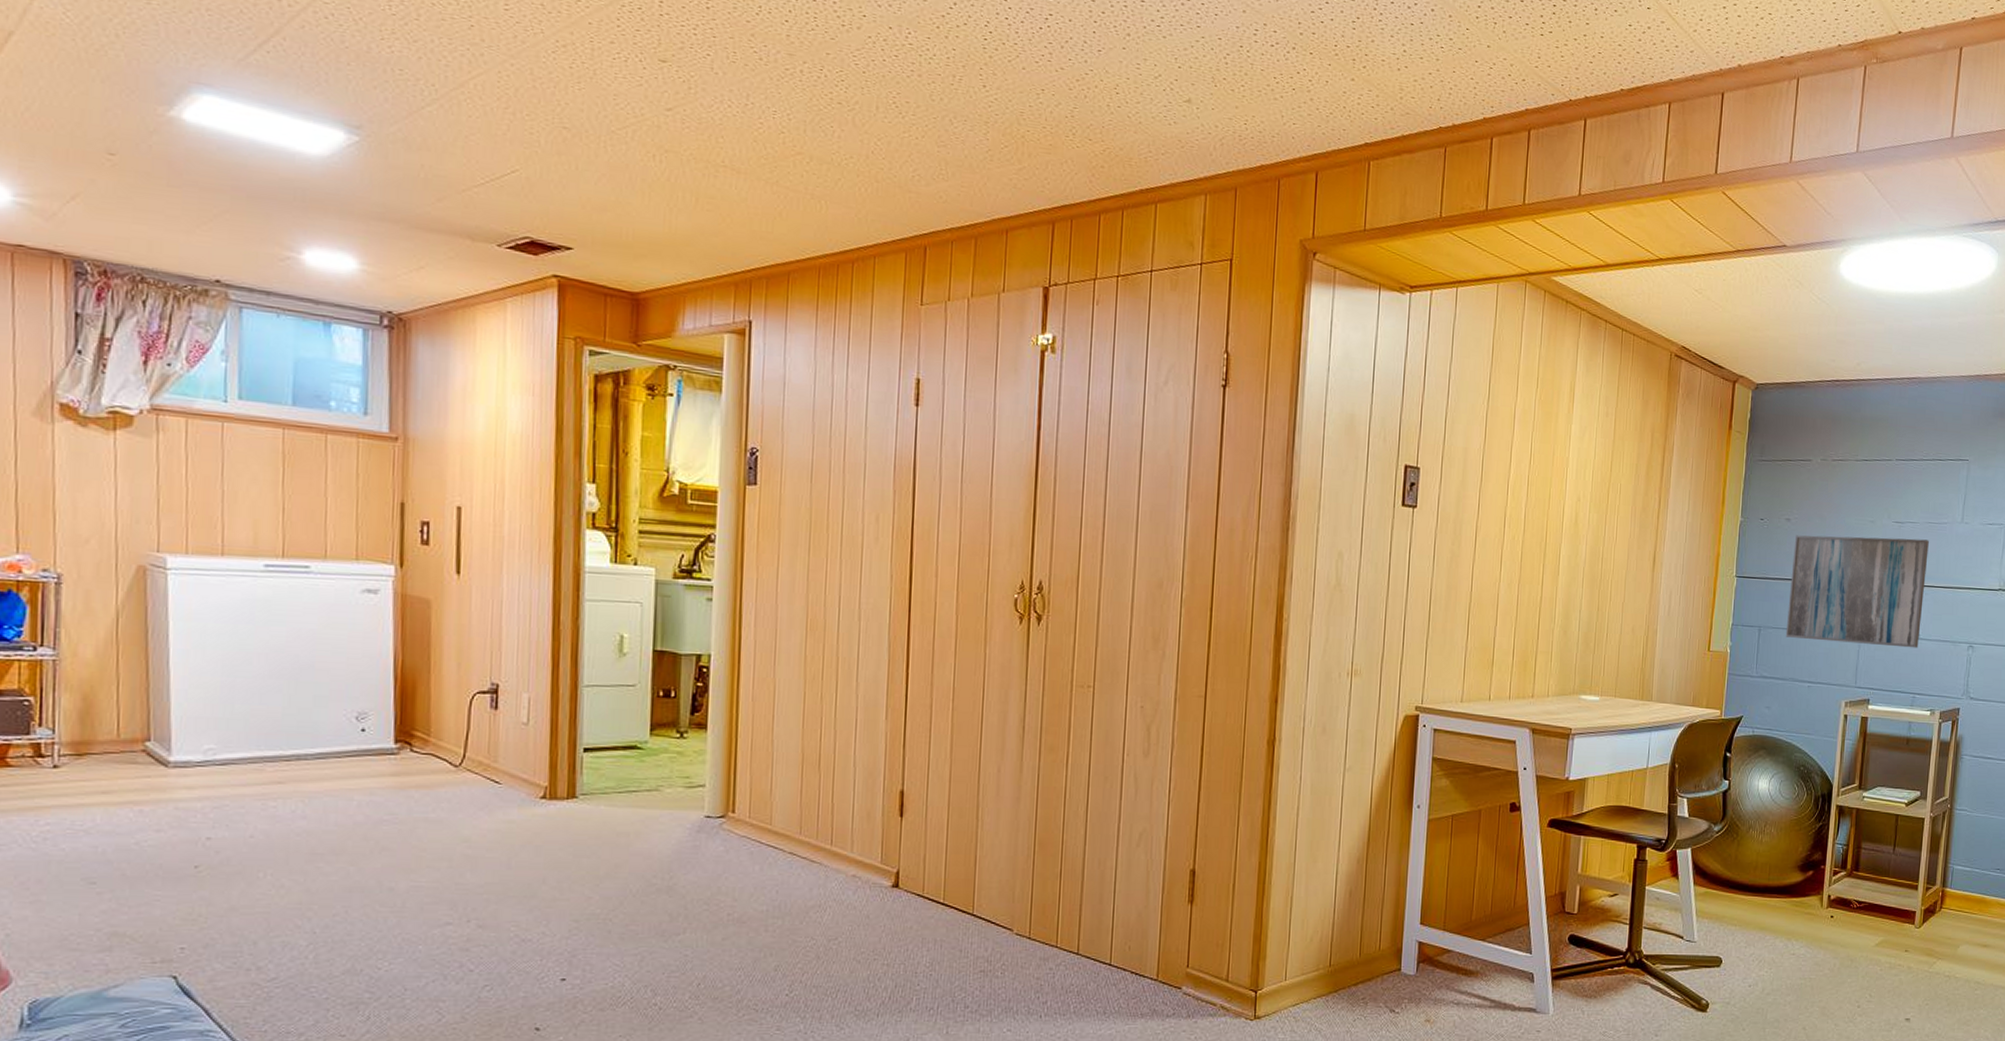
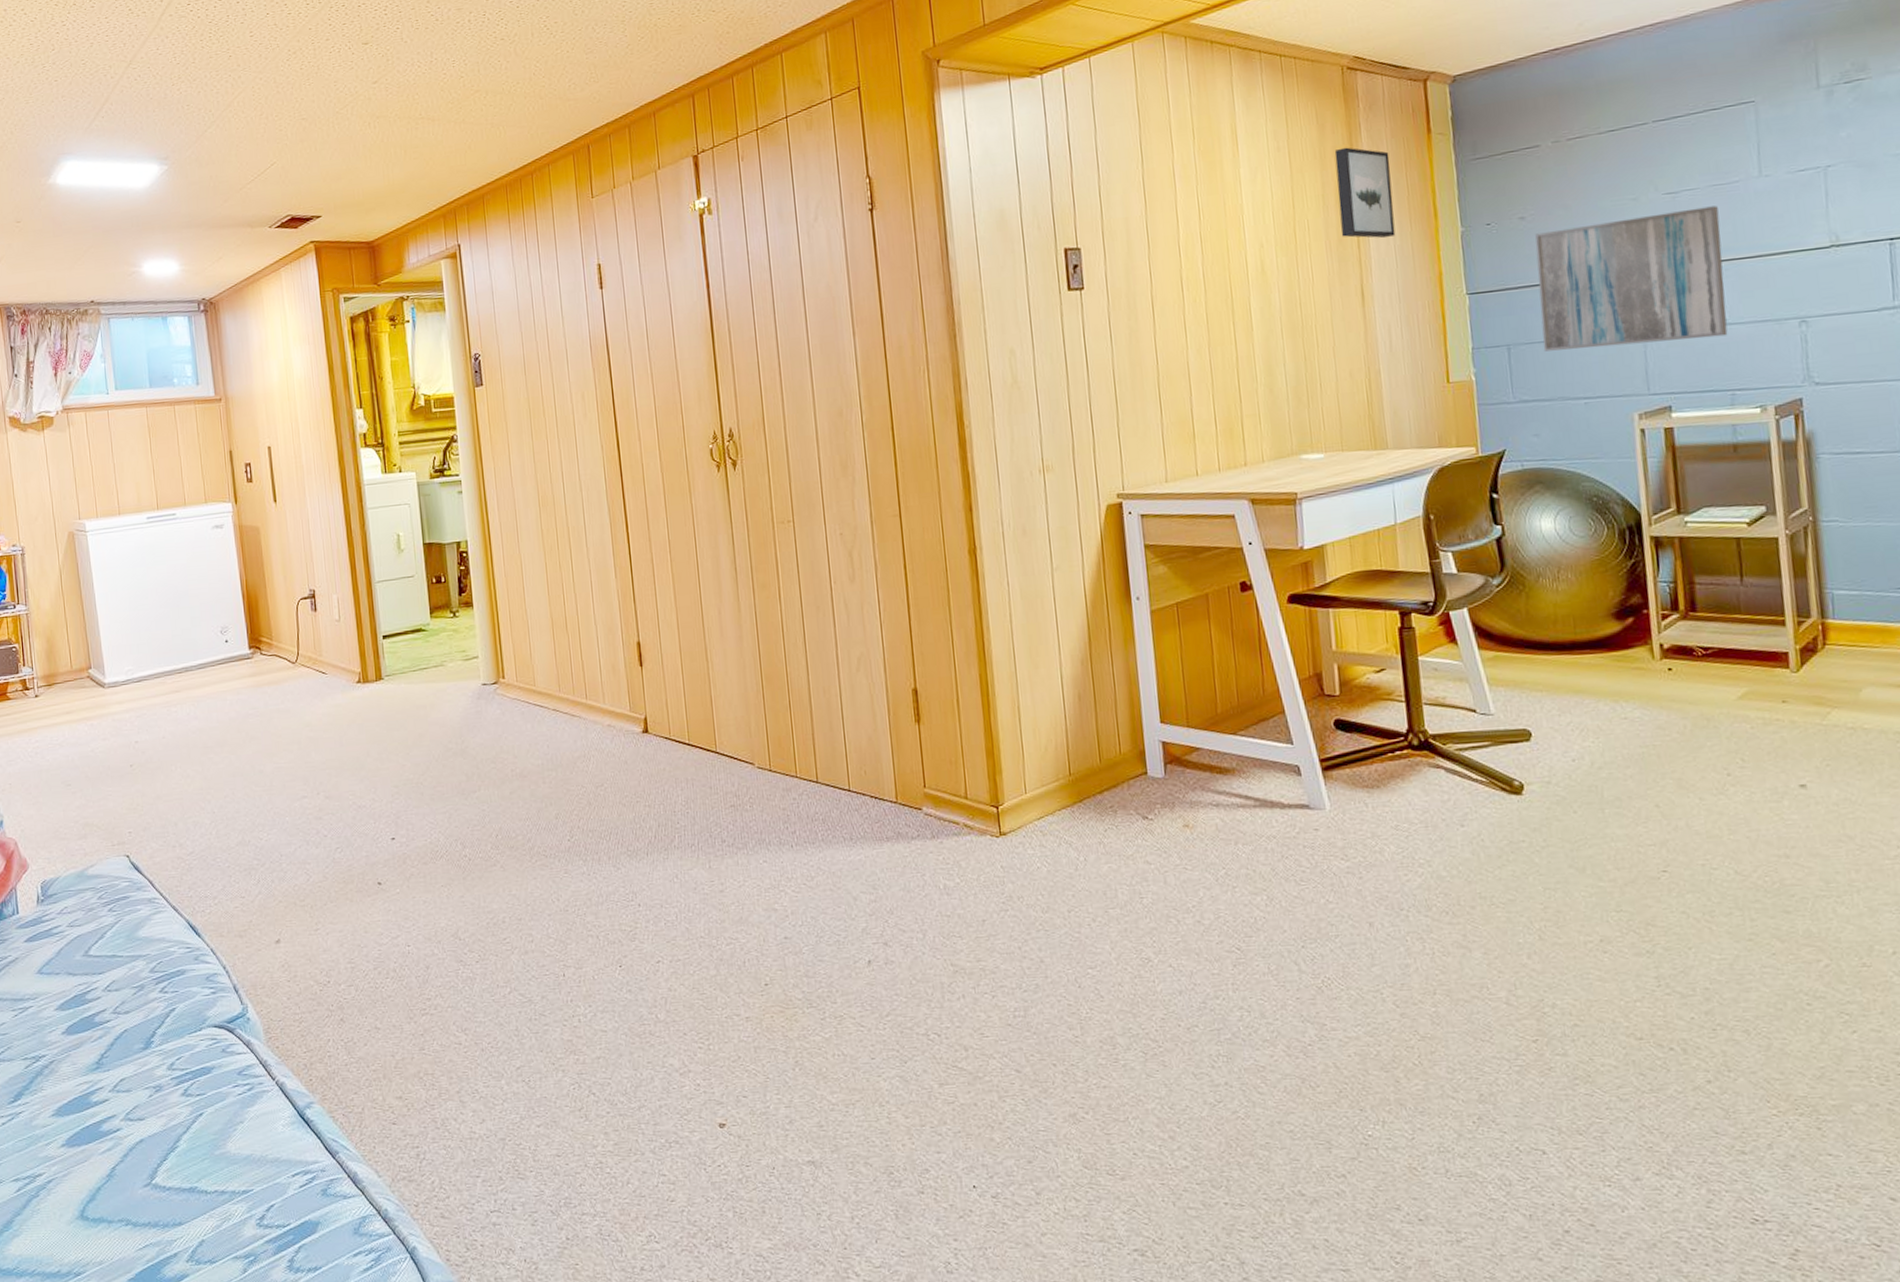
wall art: none [1645,425,1696,514] -> present [1334,147,1396,239]

